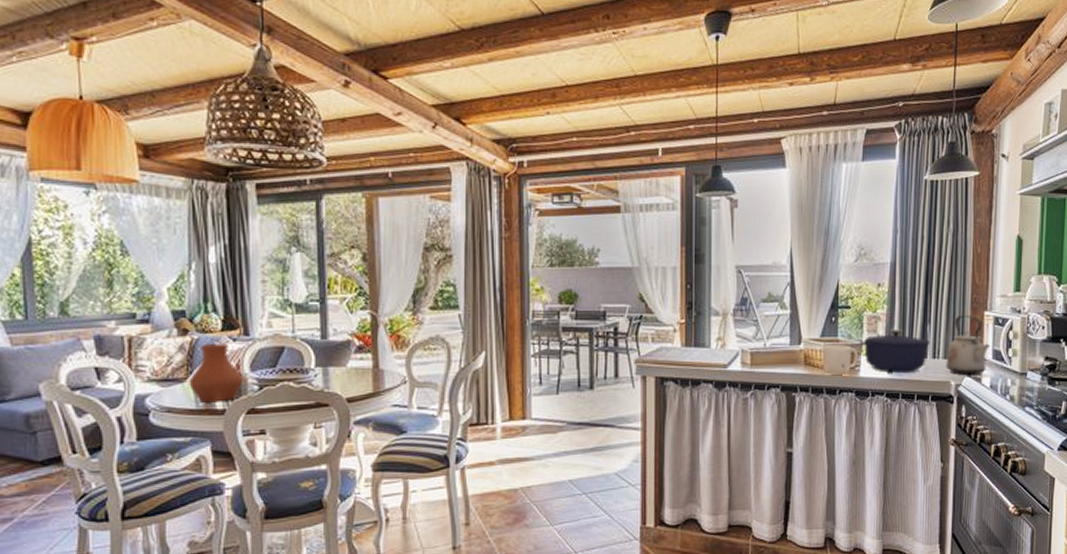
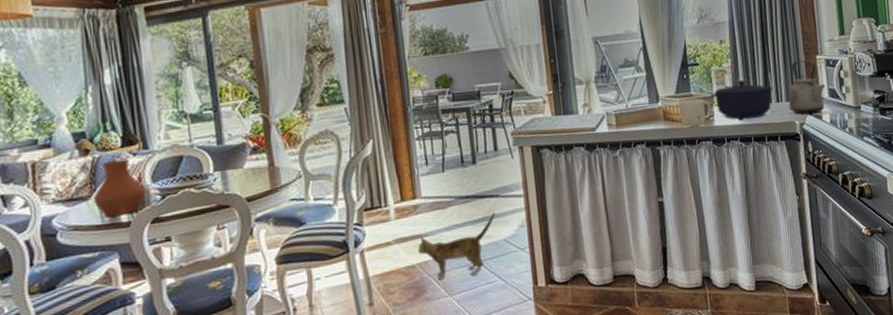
cat: none [522,444,609,508] -> present [418,213,496,281]

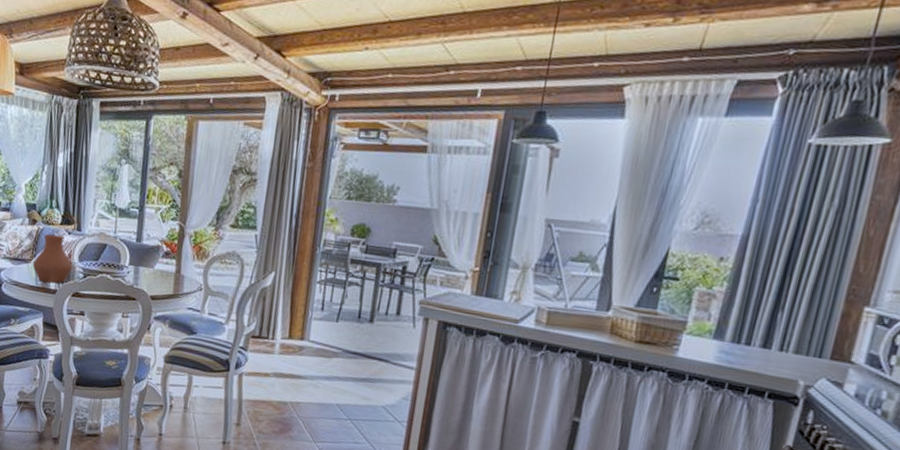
cat: present [418,213,496,281] -> none [293,377,381,431]
mug: present [679,98,712,127] -> none [631,316,680,352]
cooking pot: present [710,79,773,119] -> none [683,309,780,362]
kettle: present [789,60,826,114] -> none [795,306,865,379]

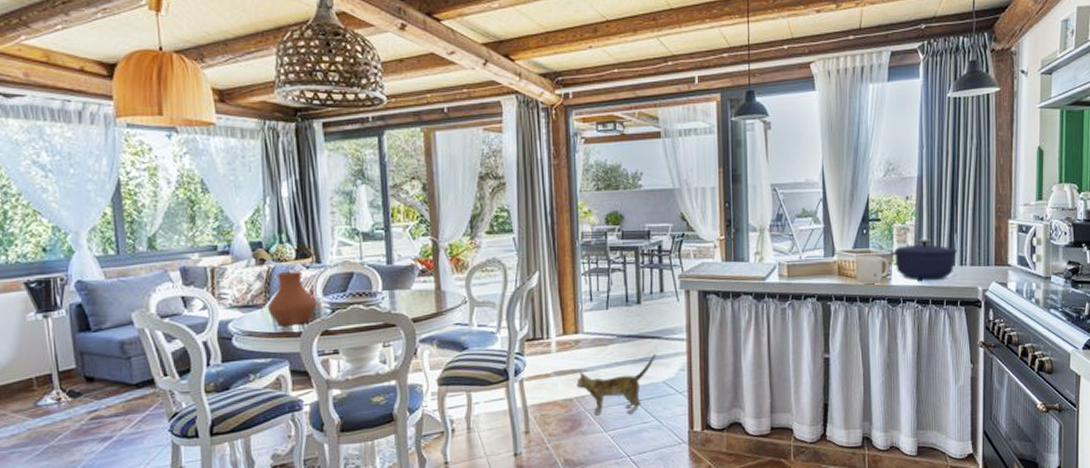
cat: none [293,377,381,431] -> present [576,354,656,416]
mug: none [631,316,680,352] -> present [855,255,890,284]
cooking pot: none [683,309,780,362] -> present [890,238,958,280]

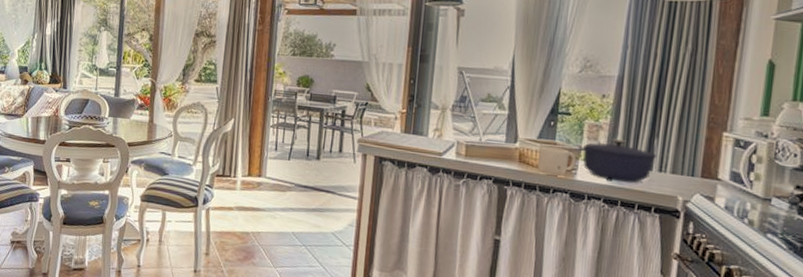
vase: present [267,270,317,326] -> none [24,92,60,135]
cat: present [576,354,656,416] -> none [254,207,329,256]

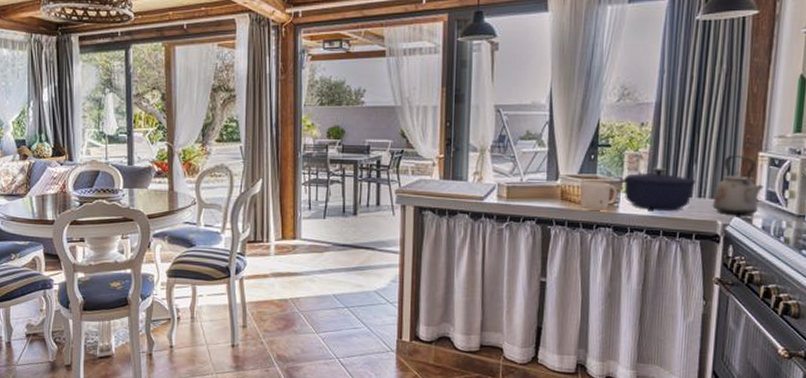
kettle: none [673,132,728,194] -> present [712,155,764,215]

